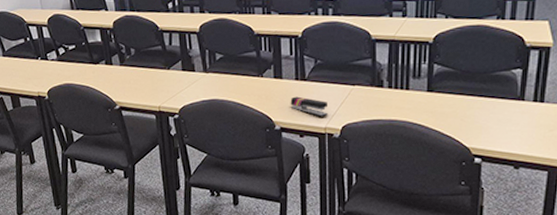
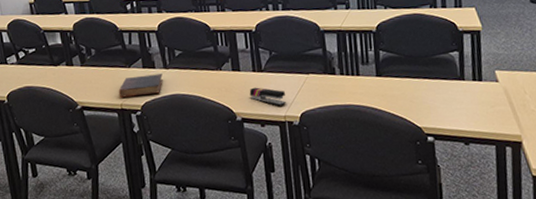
book: none [157,77,202,100] -> present [118,73,163,98]

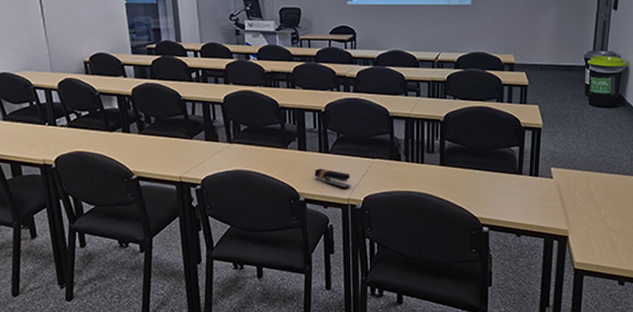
book: present [118,73,163,98] -> none [178,148,226,170]

